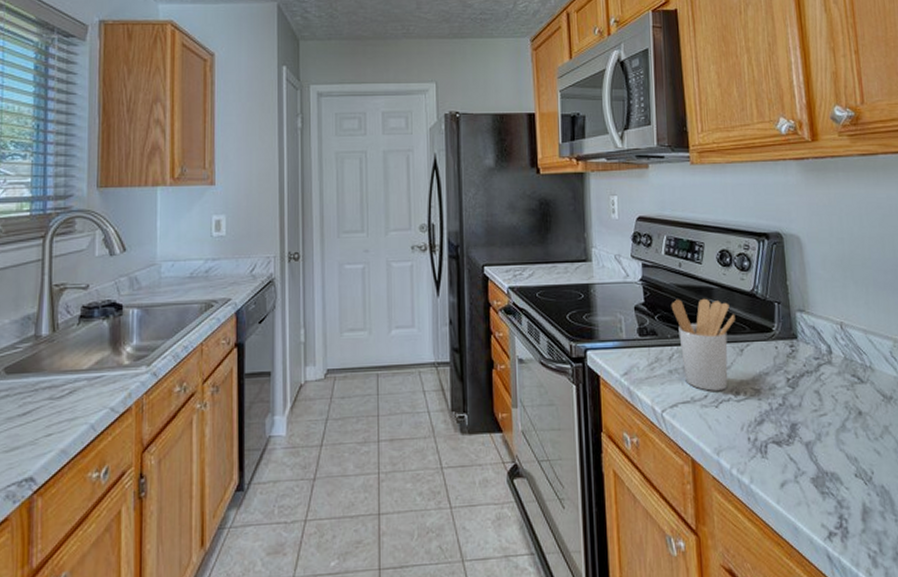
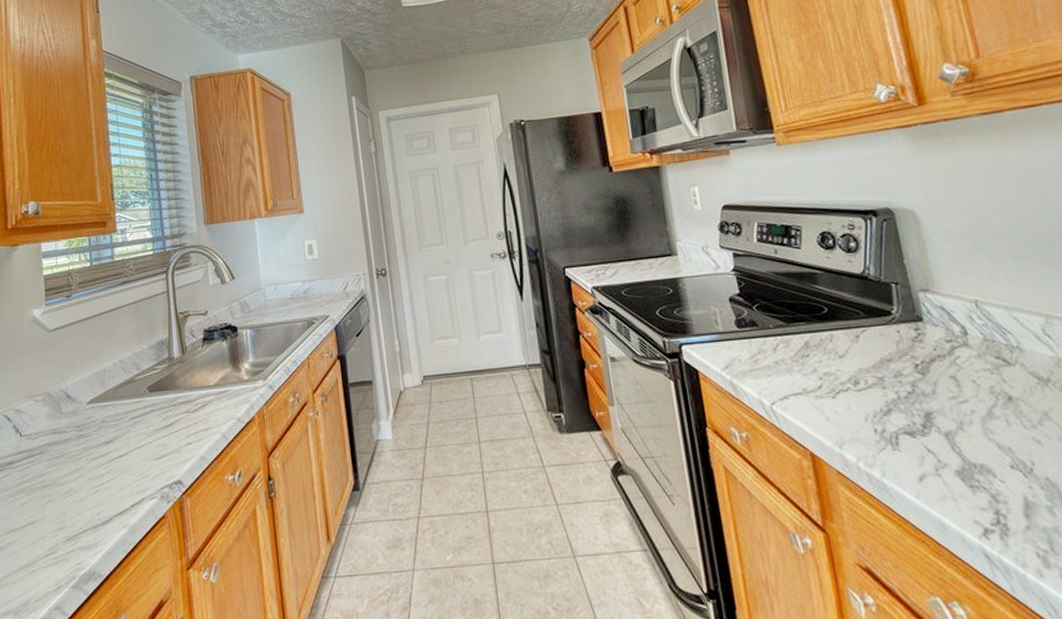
utensil holder: present [671,298,736,391] -> none [769,284,846,381]

